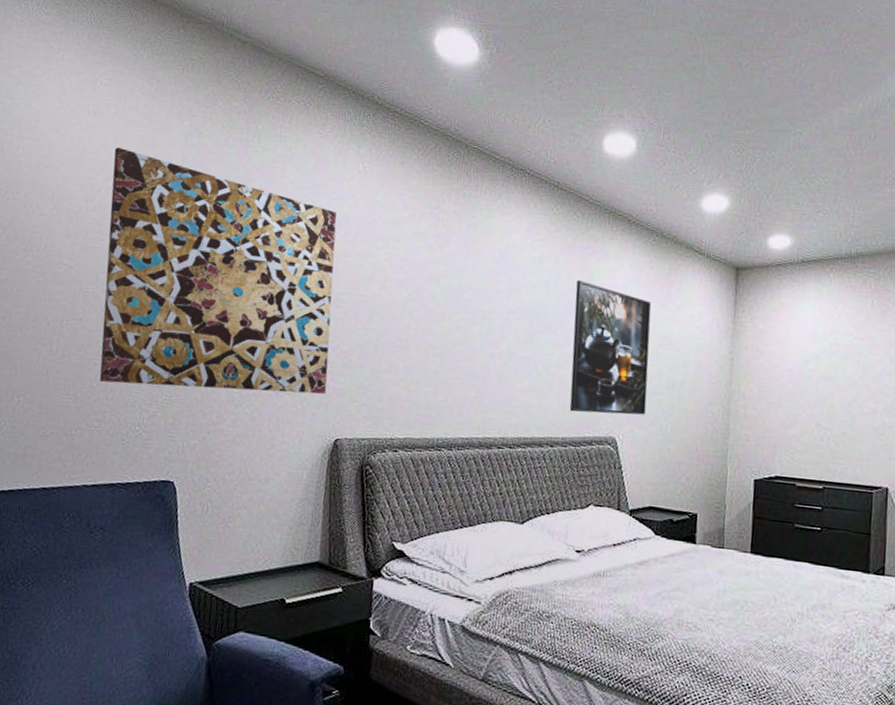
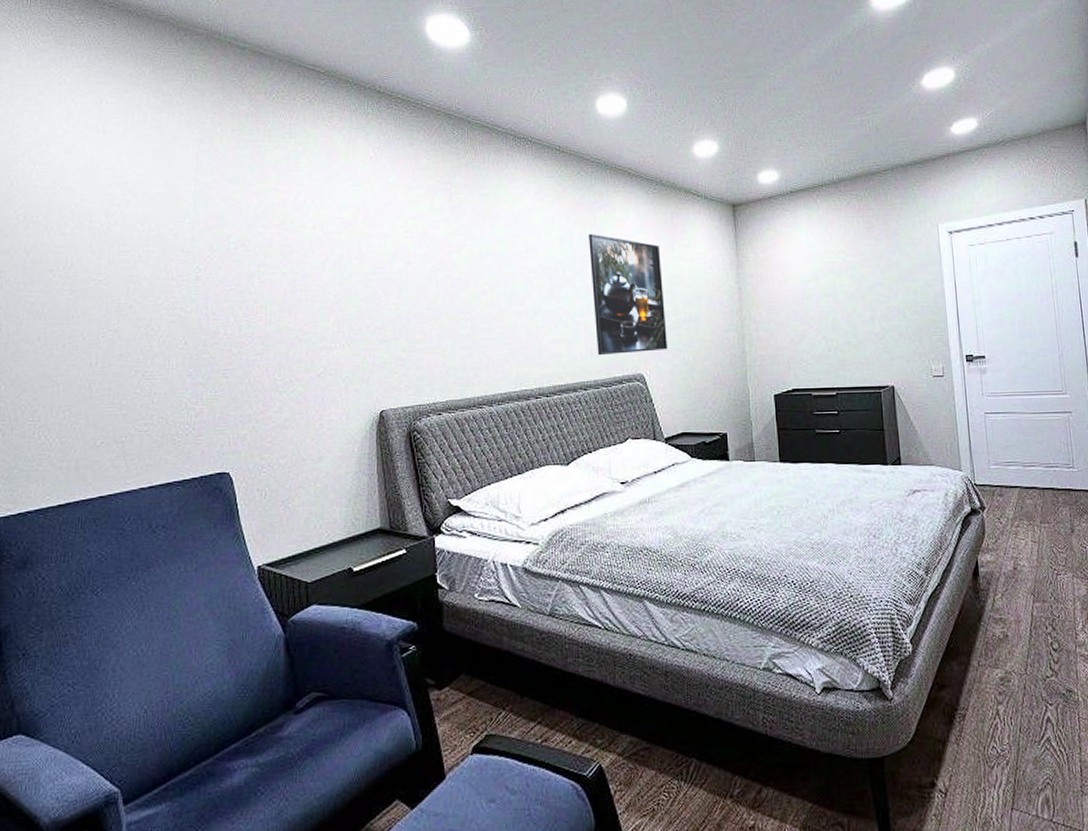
wall art: present [99,148,337,394] -> none [128,162,366,387]

